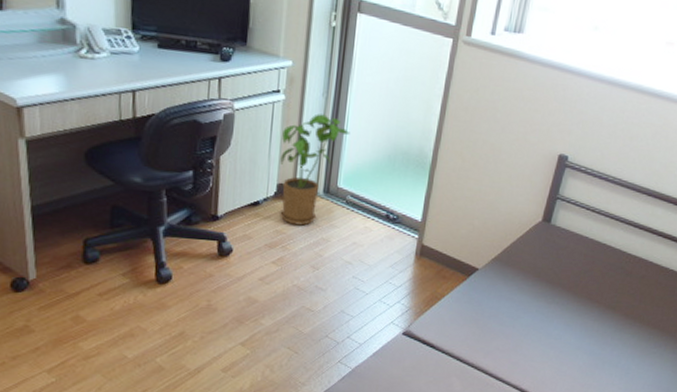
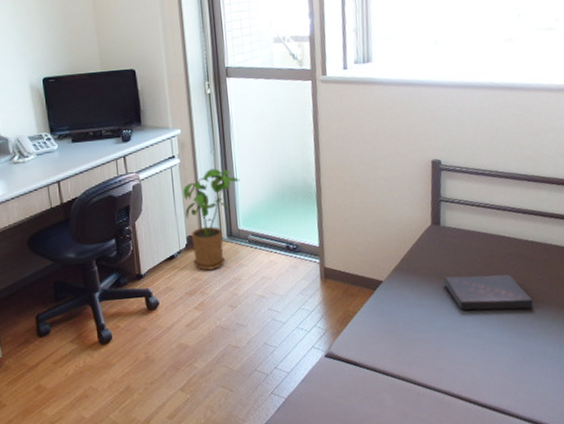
book: none [539,275,621,320] -> present [443,274,534,311]

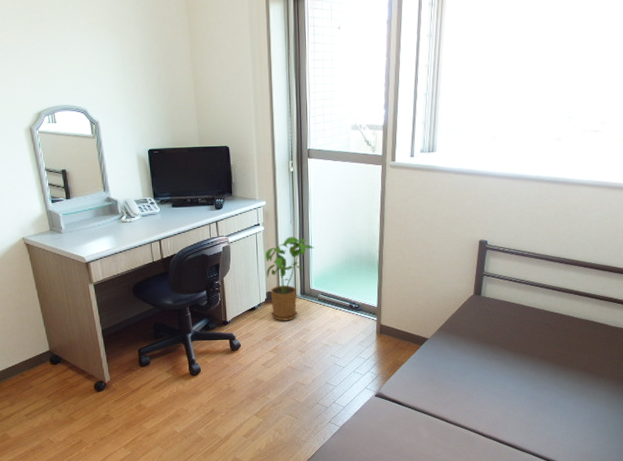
book: present [443,274,534,311] -> none [479,338,552,368]

